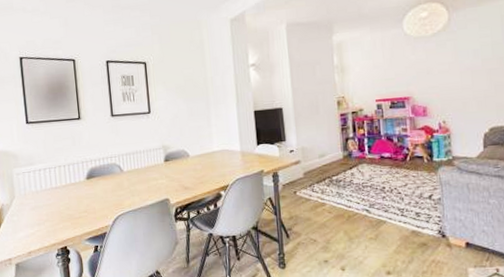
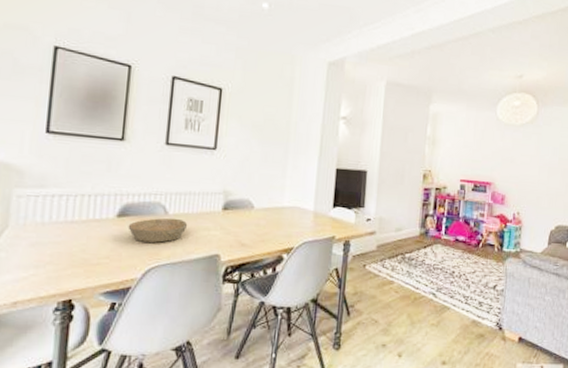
bowl: none [95,174,140,196] -> present [128,217,188,243]

